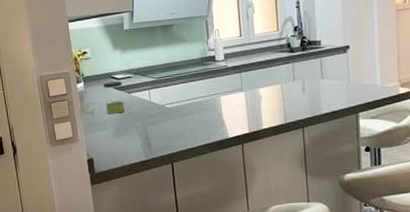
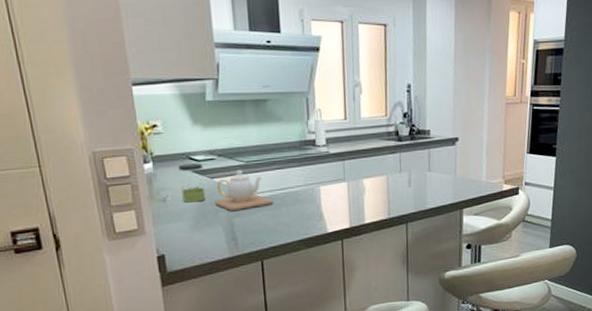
teapot: none [132,84,181,121] -> present [214,169,274,212]

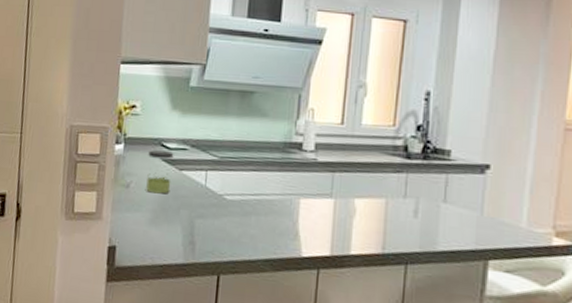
teapot: present [214,169,274,212] -> none [178,164,244,212]

